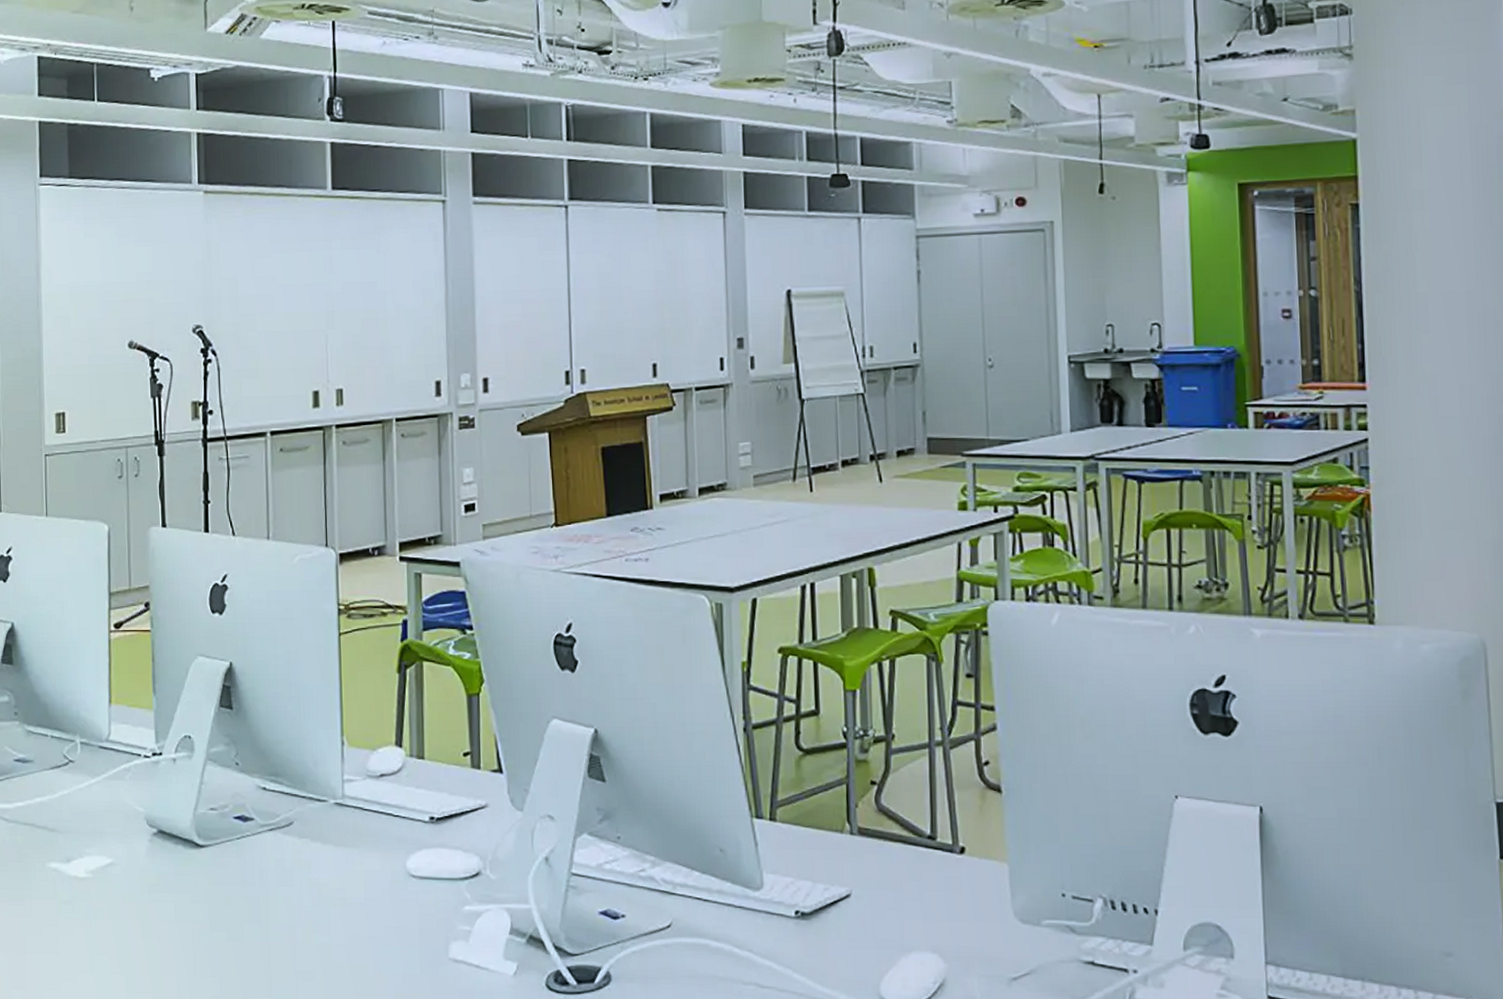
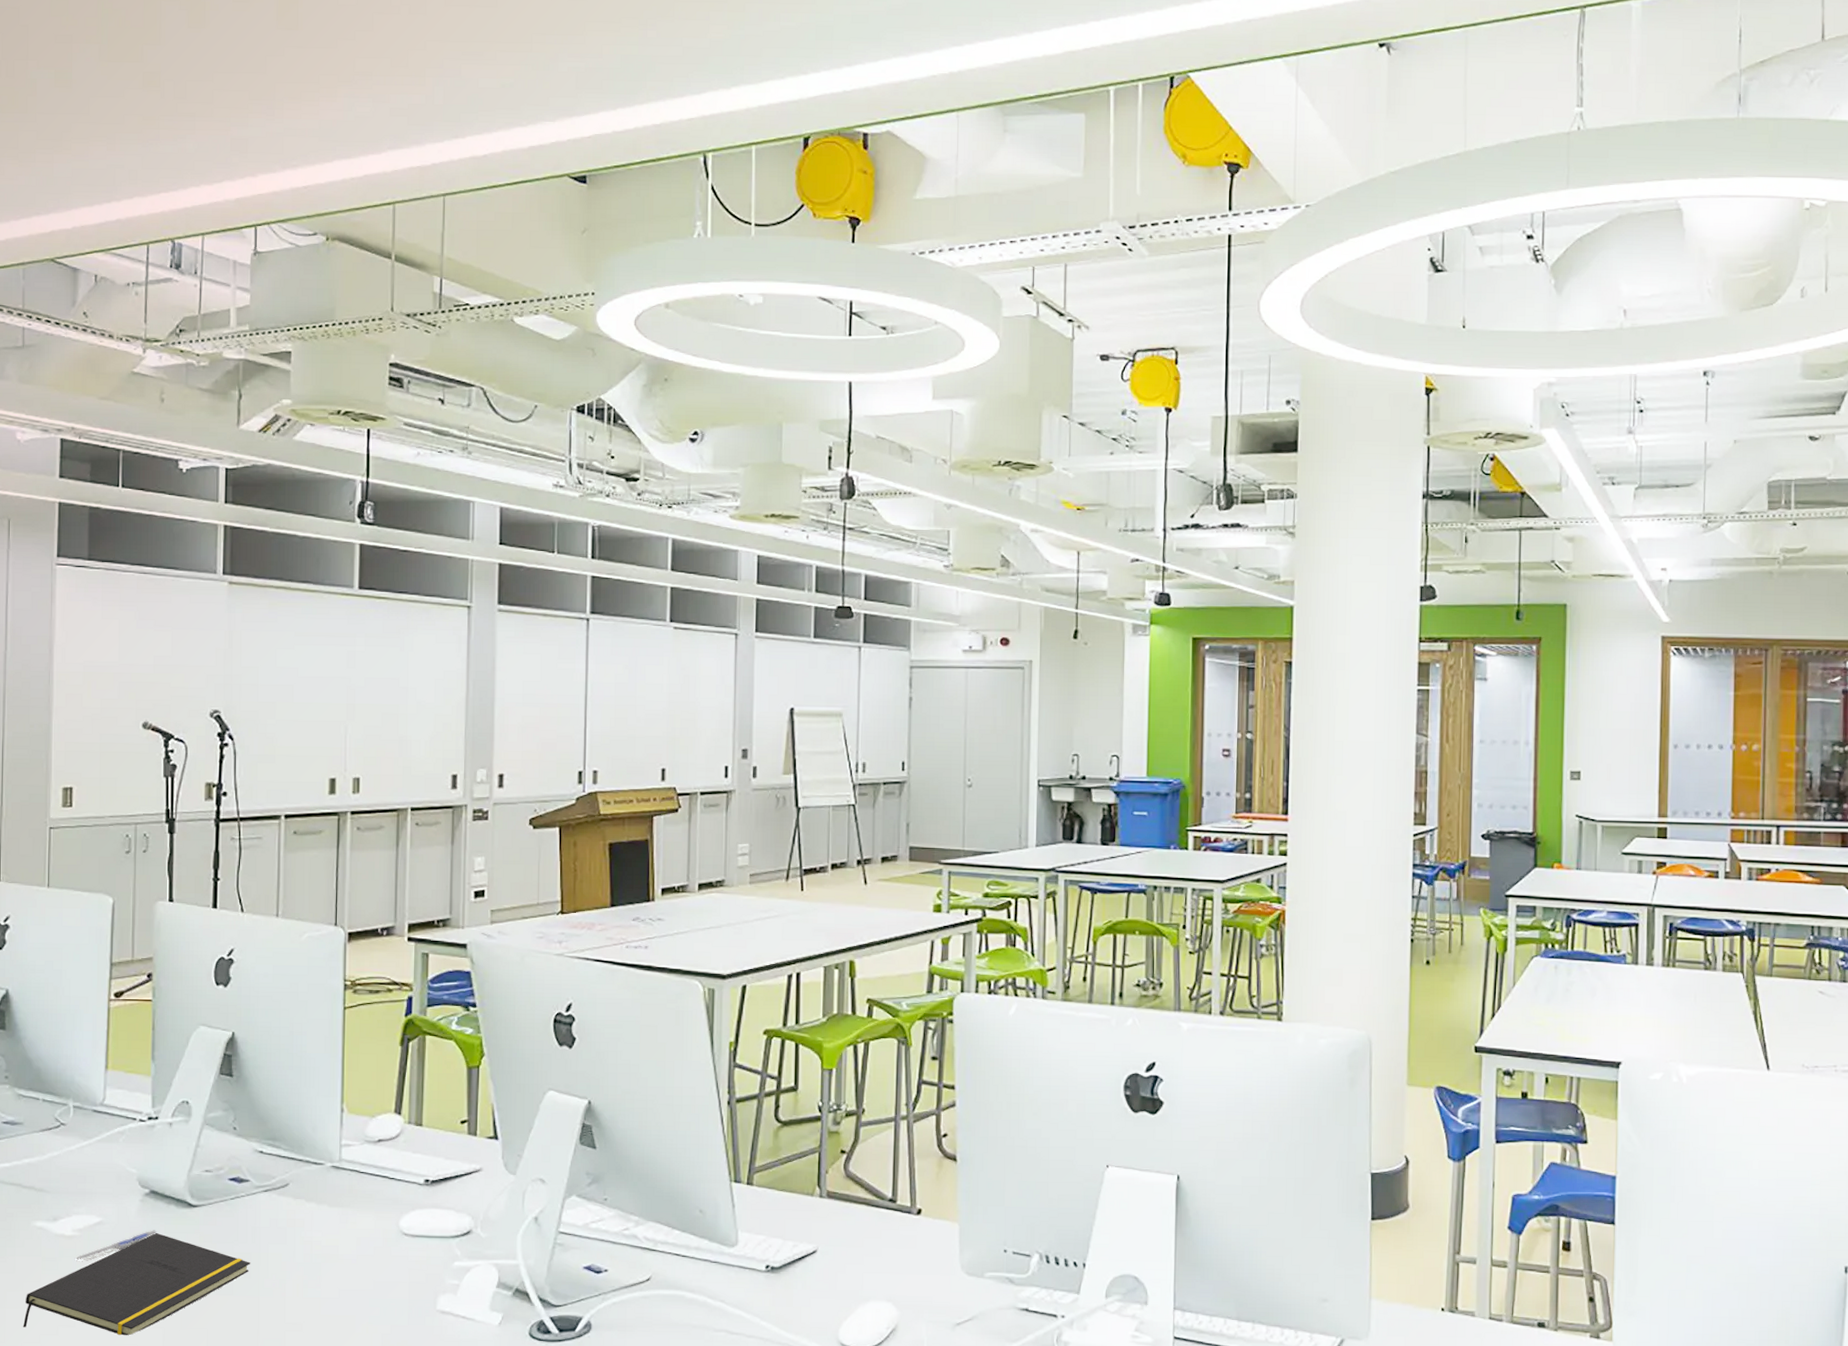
notepad: none [43,875,259,983] -> present [23,1233,250,1336]
pen: none [90,871,166,904] -> present [76,1230,157,1261]

